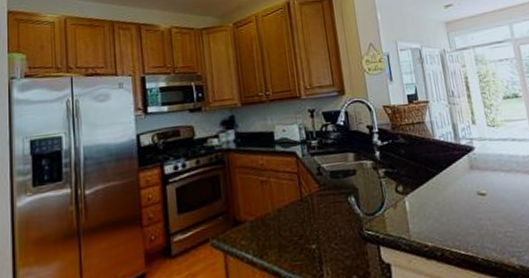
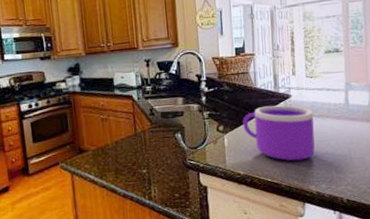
mug: none [424,159,510,227] -> present [243,105,315,161]

